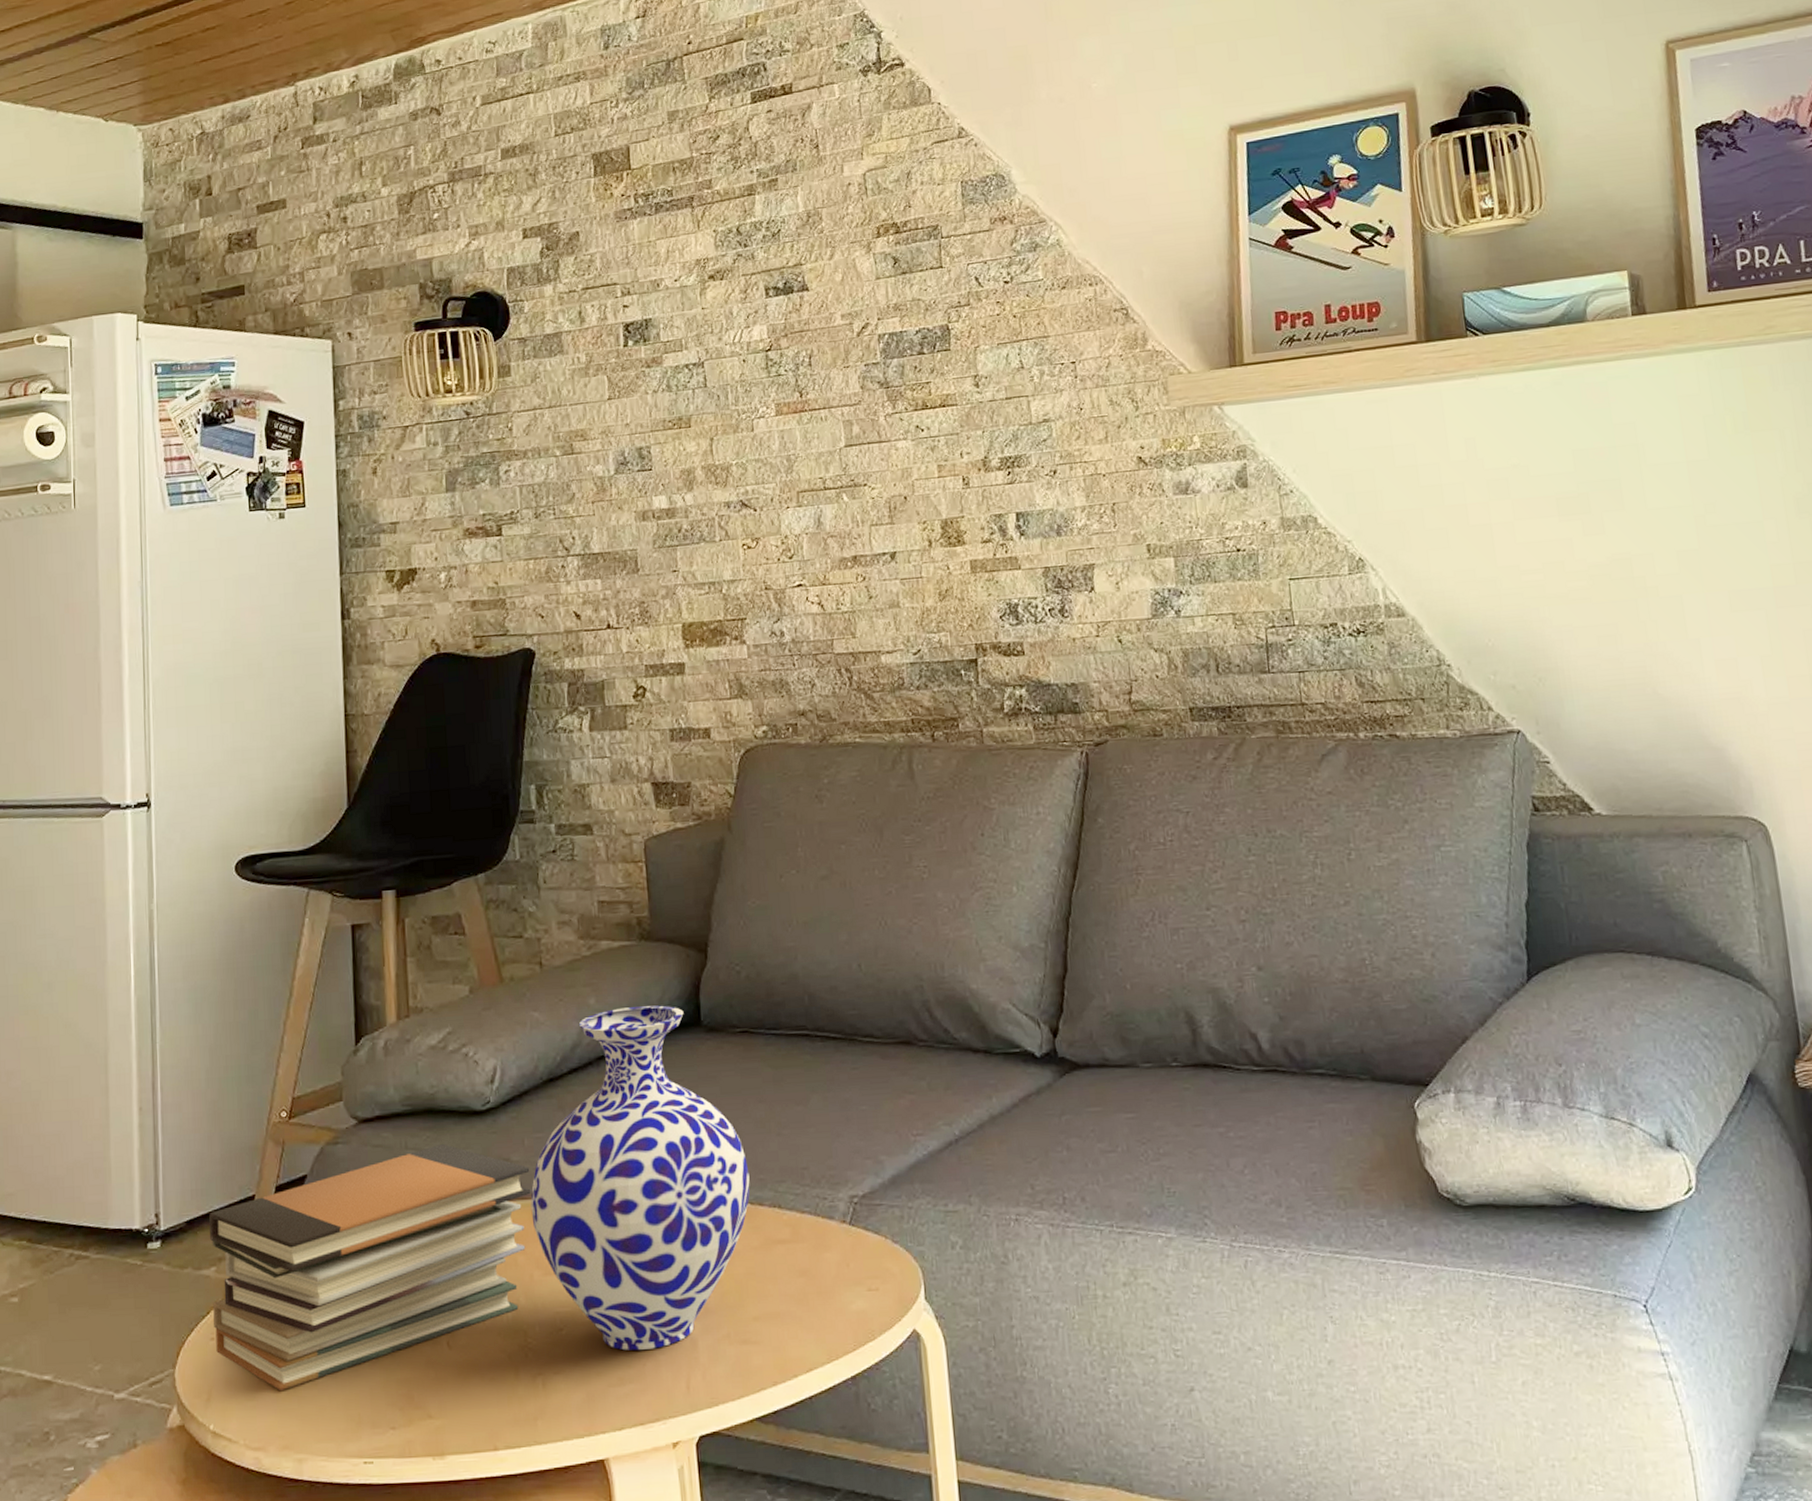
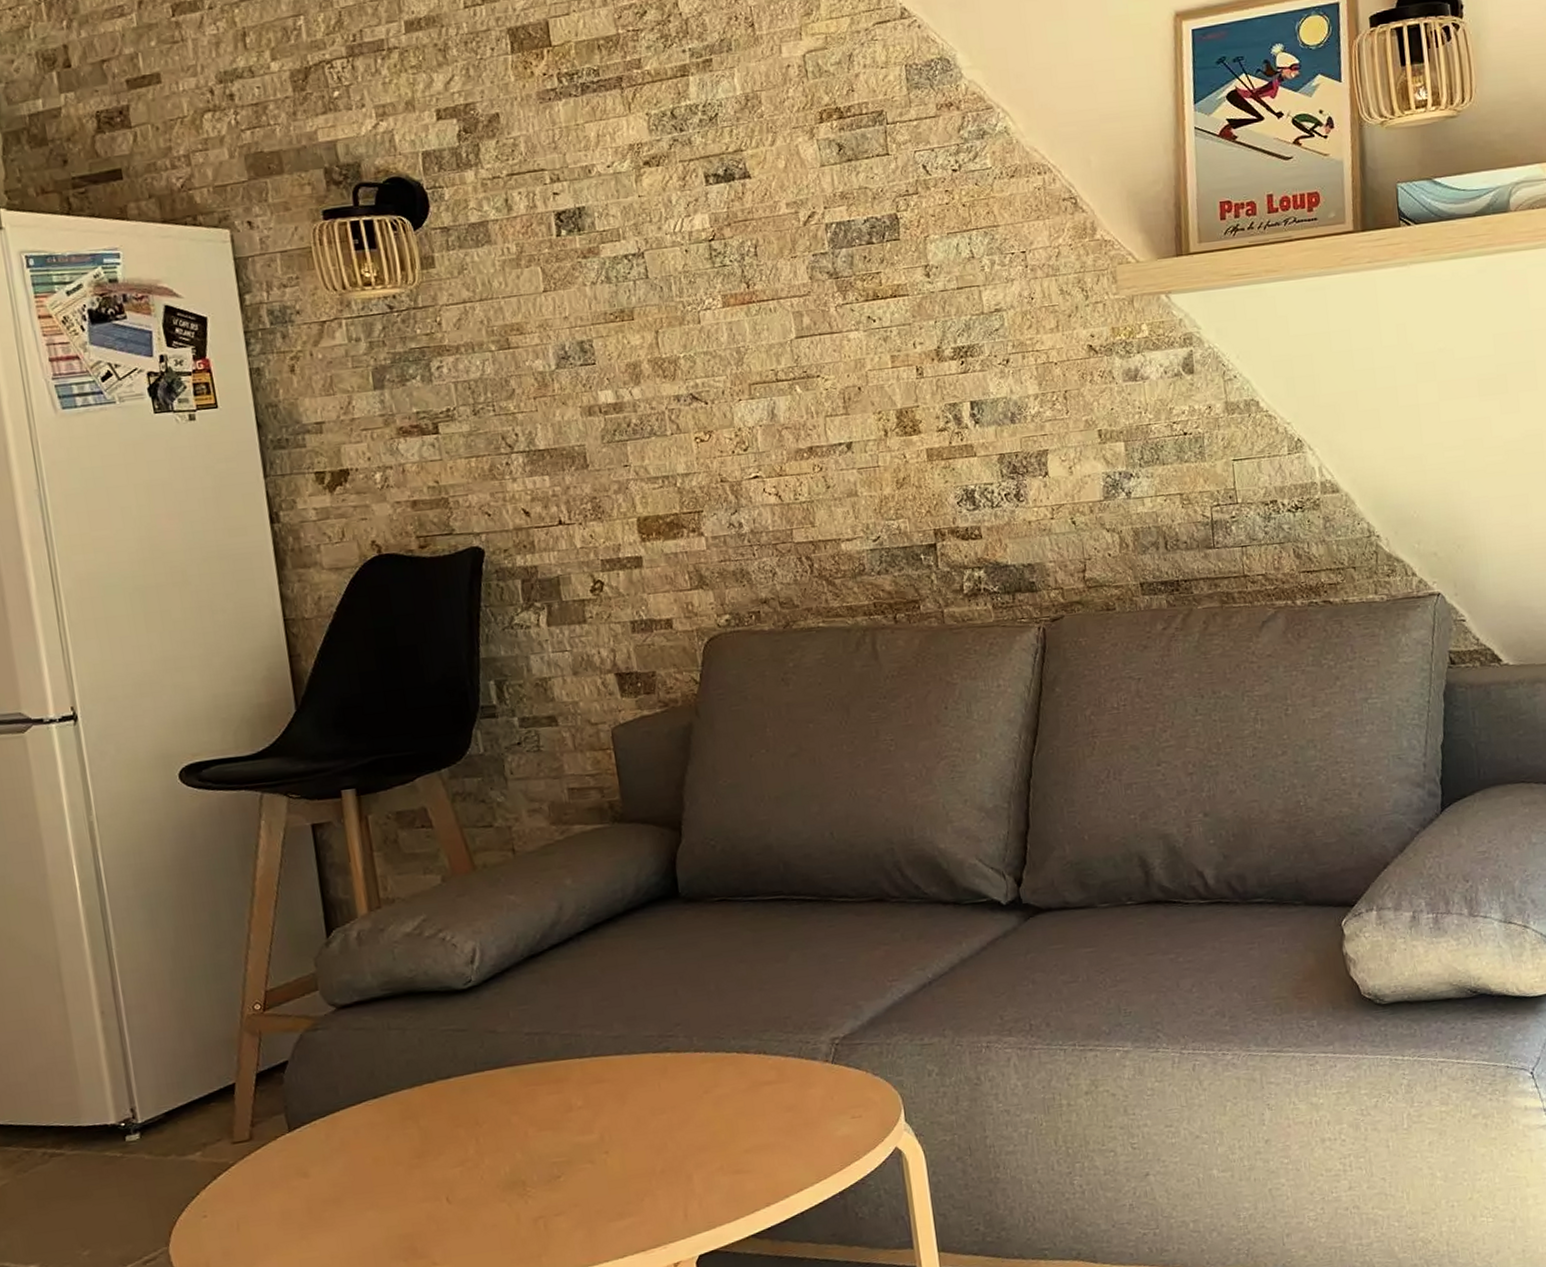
book stack: present [209,1143,531,1392] -> none [188,1021,520,1256]
vase: present [530,1005,750,1351] -> none [520,881,736,1190]

